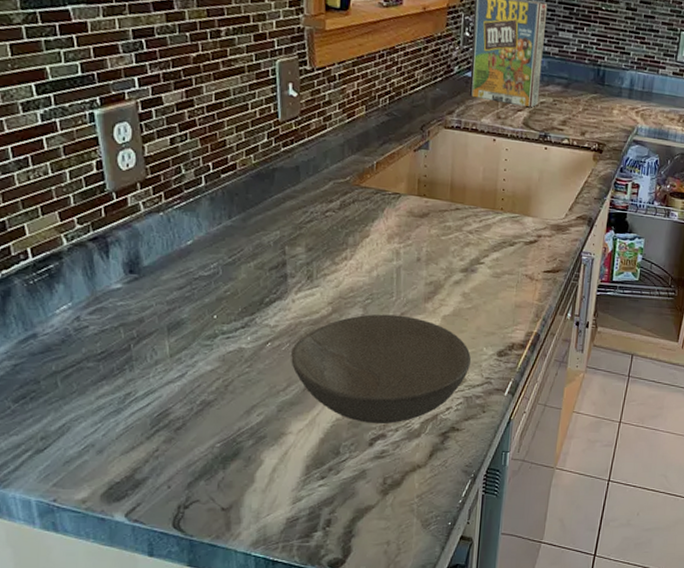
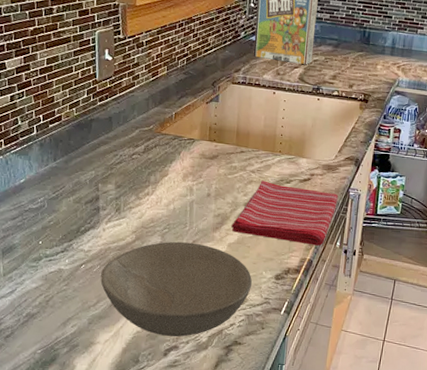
dish towel: none [446,242,569,317] -> present [231,180,339,246]

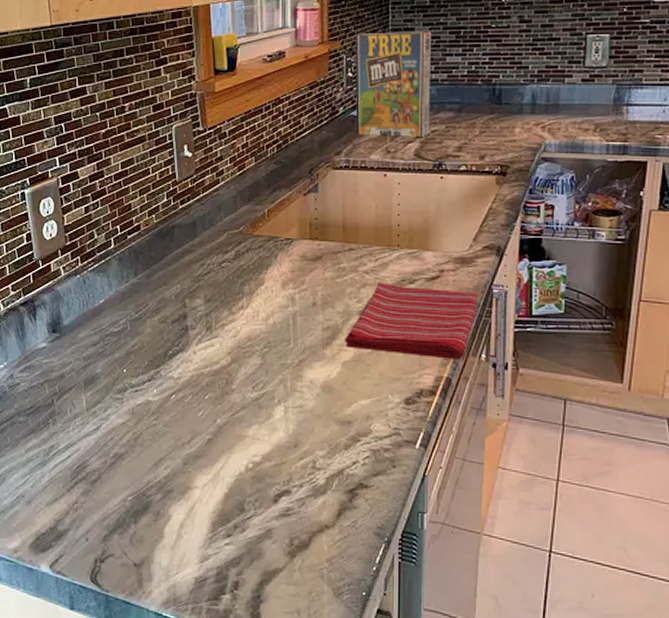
soup bowl: present [100,241,253,337] -> none [194,362,377,480]

